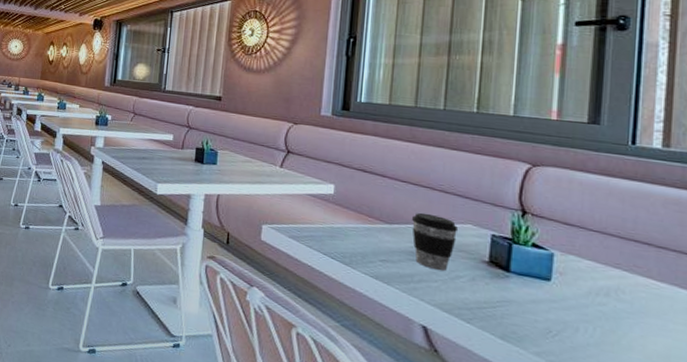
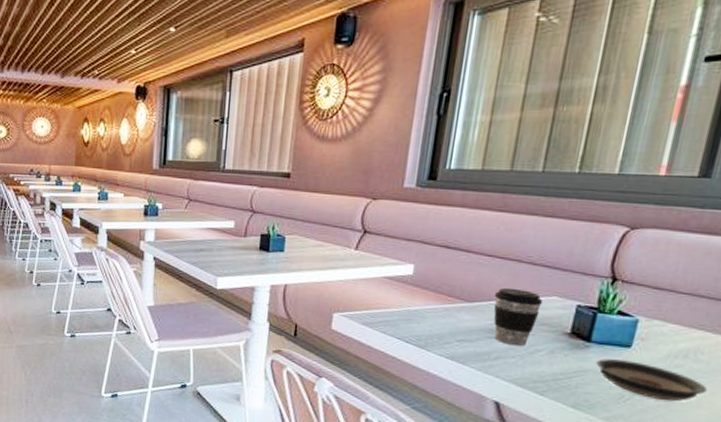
saucer: none [518,290,636,342] -> present [595,358,708,402]

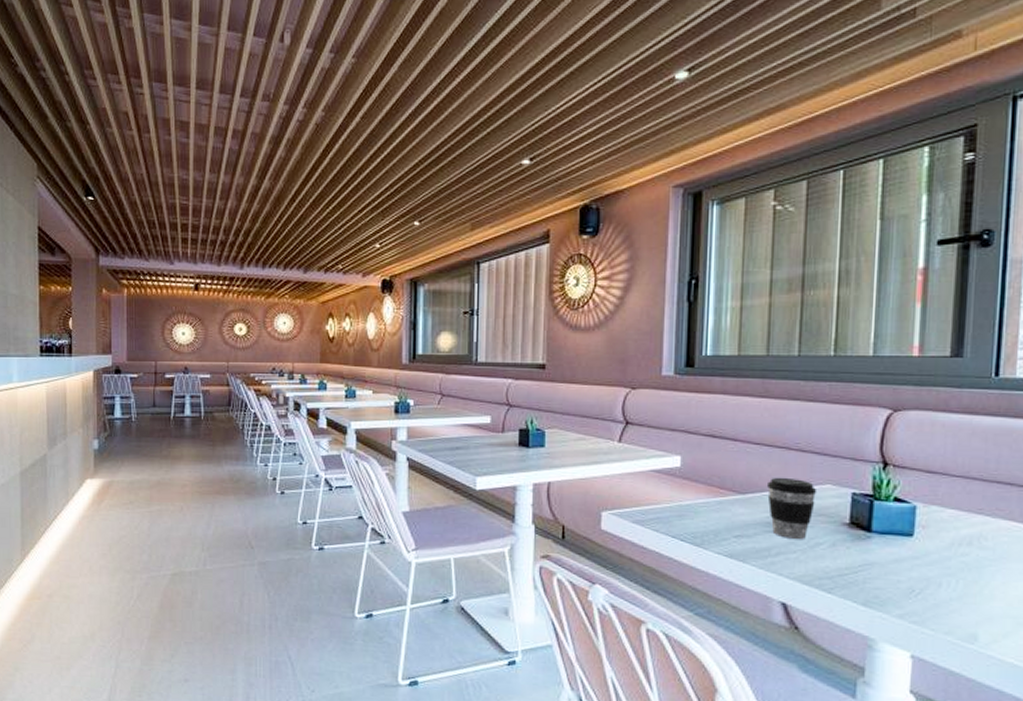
saucer: present [595,358,708,402] -> none [880,549,998,594]

